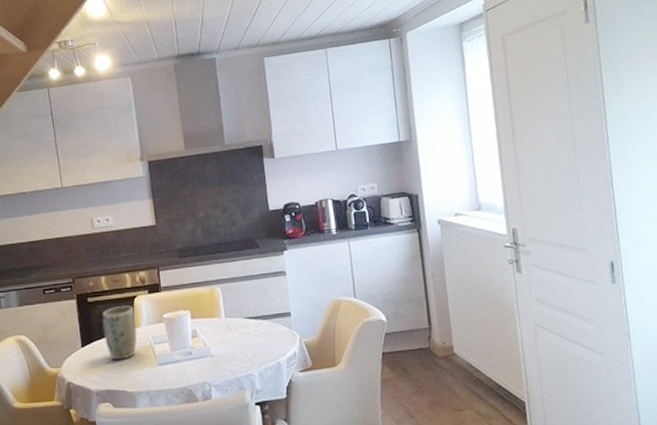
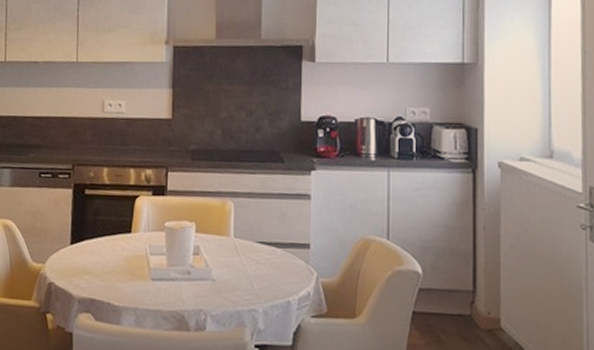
plant pot: present [102,305,137,360] -> none [96,204,135,267]

